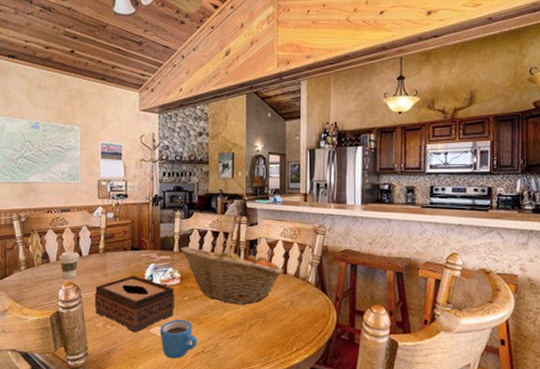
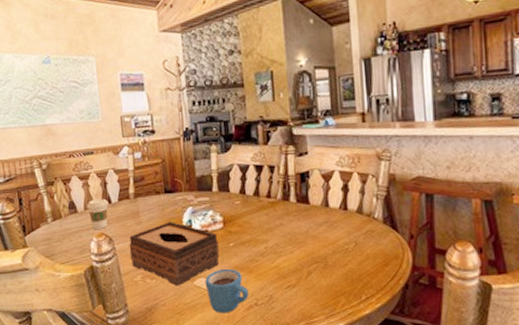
fruit basket: present [180,246,283,305] -> none [219,183,343,249]

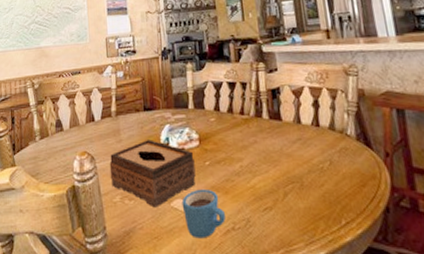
coffee cup: present [86,198,109,229] -> none [72,116,92,147]

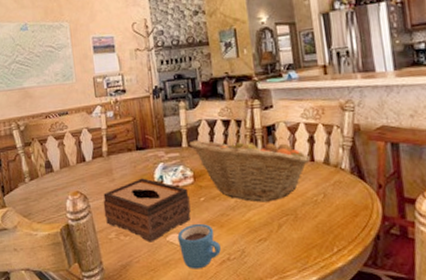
fruit basket: none [195,99,315,168] -> present [188,136,310,202]

